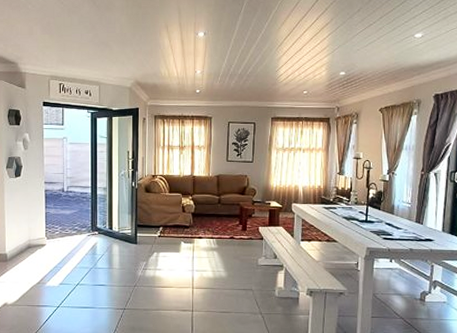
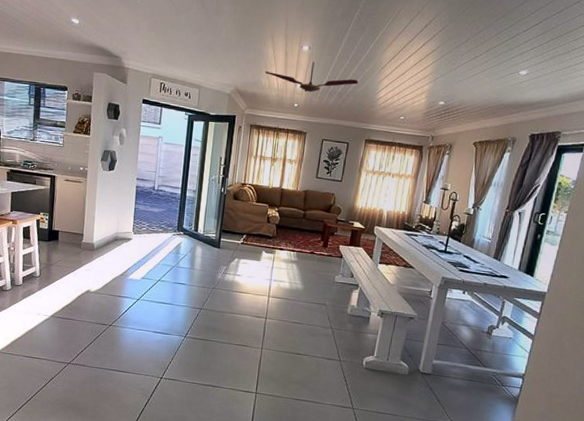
ceiling fan: none [163,47,258,78] -> present [265,62,359,93]

